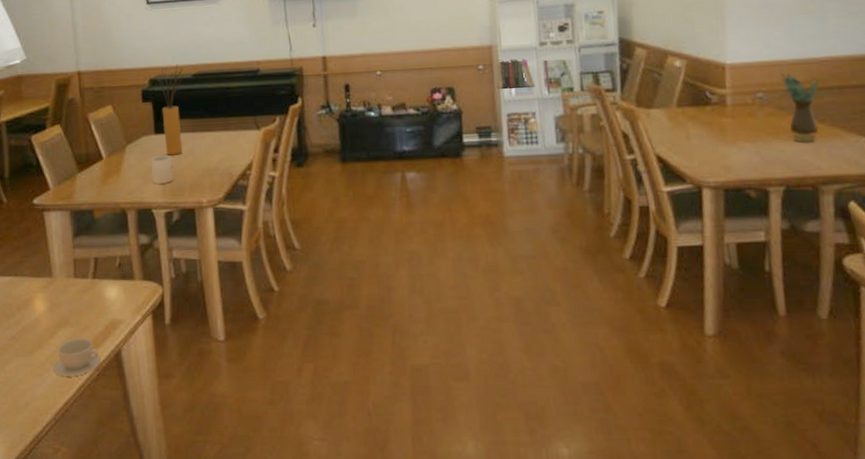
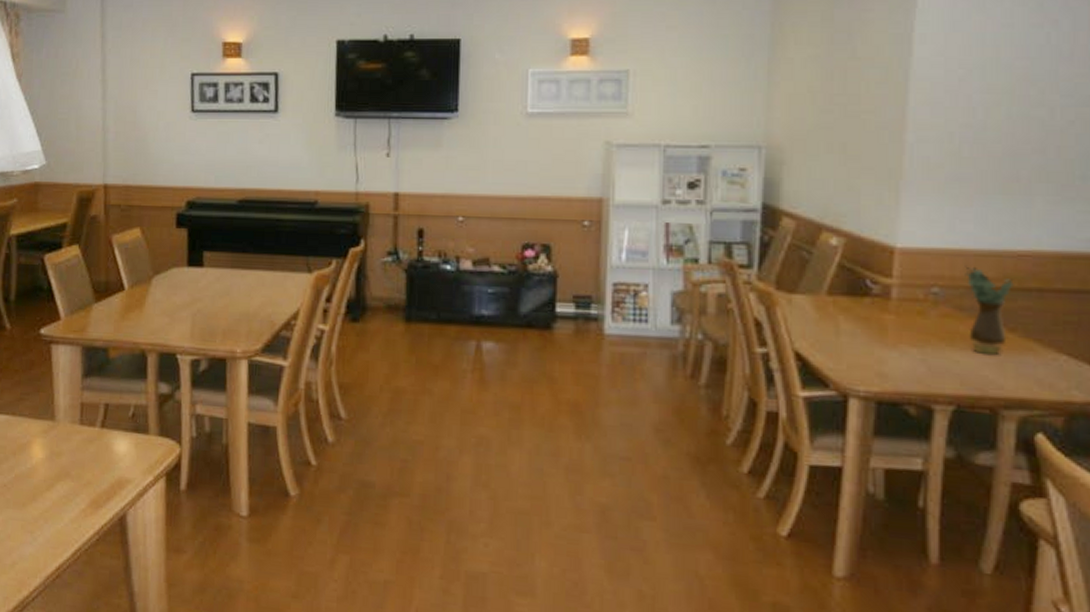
teacup: present [53,338,101,376] -> none [47,494,102,538]
mug: present [150,155,173,184] -> none [178,292,205,326]
vase: present [158,64,184,156] -> none [196,186,228,295]
books: present [495,58,534,90] -> none [603,216,650,253]

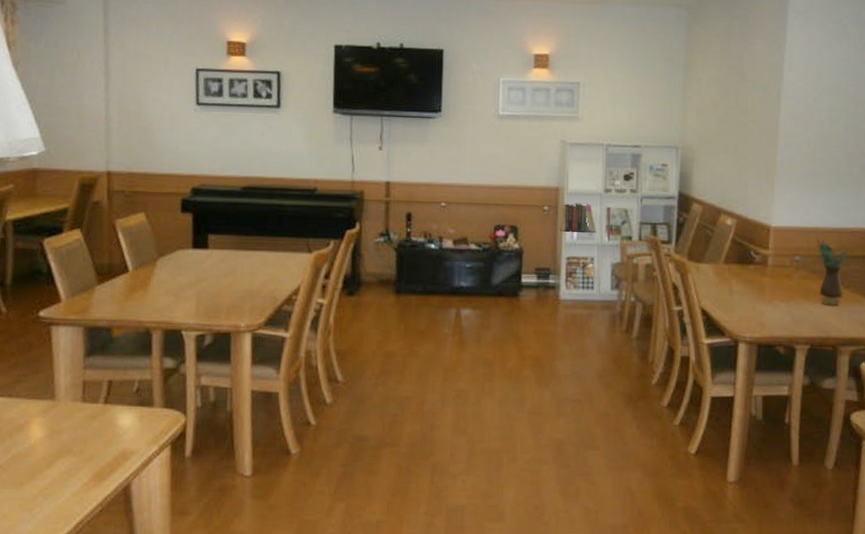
books: none [603,216,650,253] -> present [559,202,596,233]

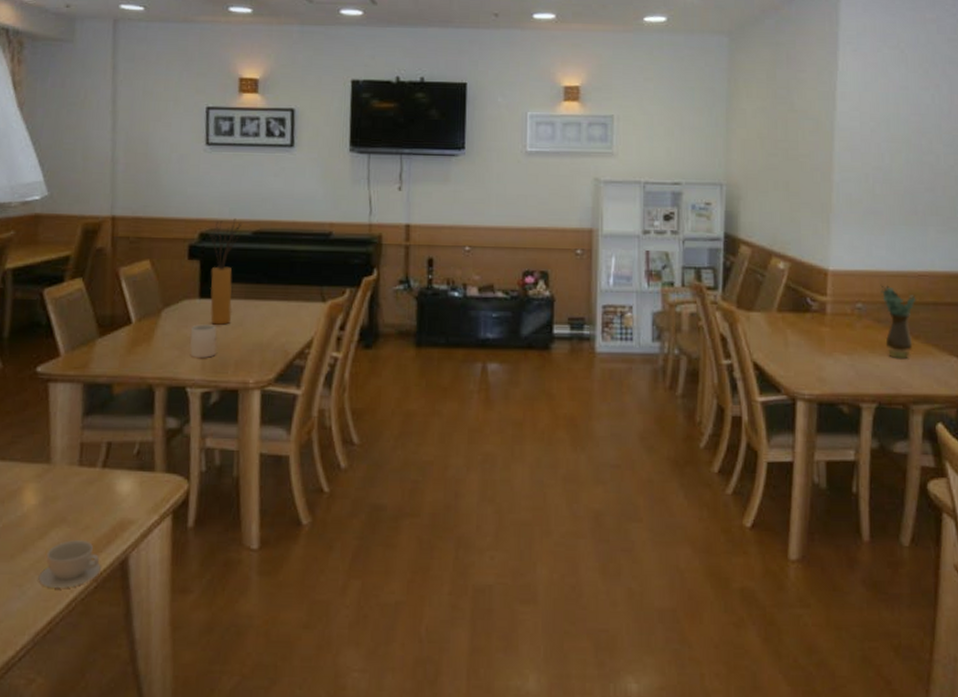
teacup: none [47,469,105,512] -> present [38,540,101,588]
mug: none [183,273,210,304] -> present [189,324,218,358]
vase: none [201,174,232,275] -> present [209,218,243,326]
books: present [559,202,596,233] -> none [594,245,634,279]

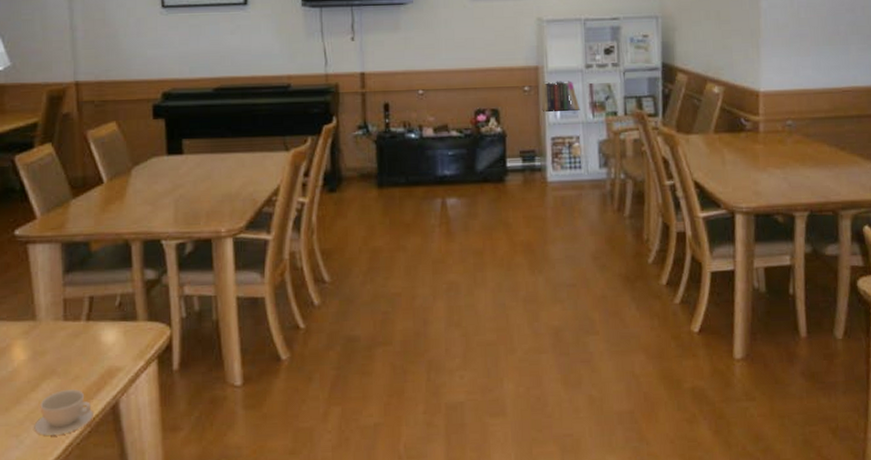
mug: present [189,324,218,358] -> none [161,179,187,212]
vase: present [209,218,243,326] -> none [172,77,204,180]
books: none [594,245,634,279] -> present [540,81,579,113]
vase: present [880,285,916,360] -> none [808,102,842,170]

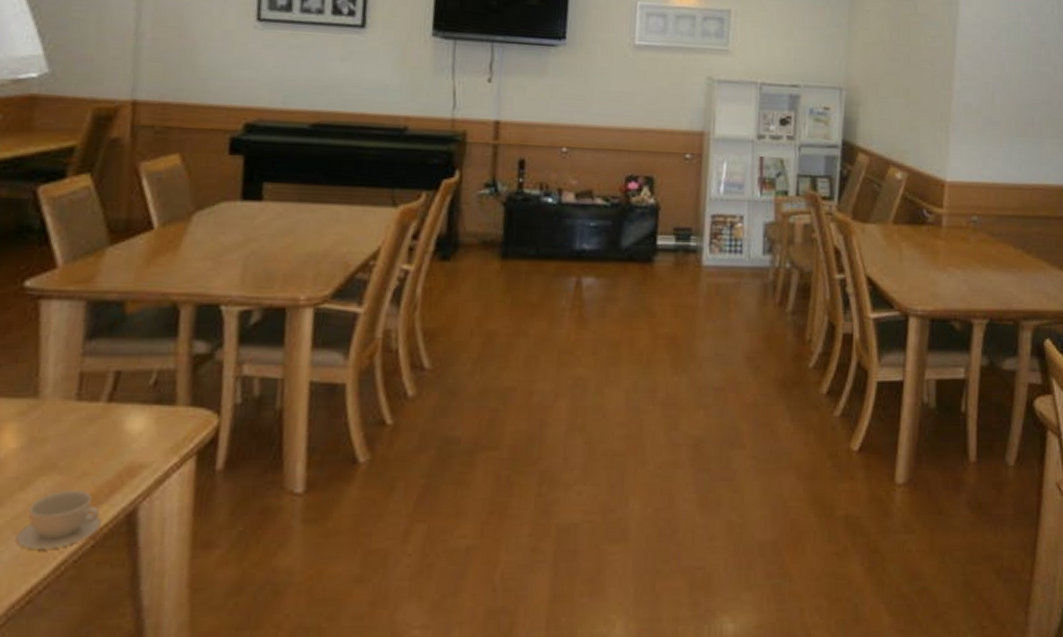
books: present [540,81,579,113] -> none [703,150,746,186]

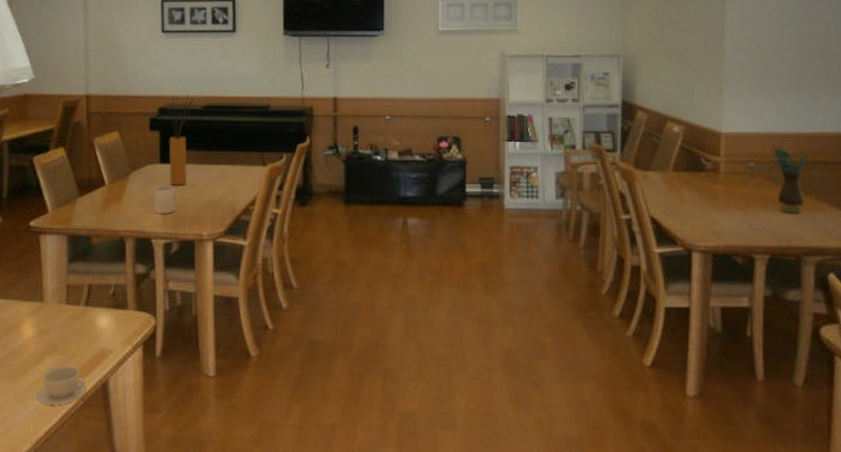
mug: none [226,231,263,270] -> present [153,185,176,214]
vase: none [254,108,299,233] -> present [167,95,194,187]
books: none [703,150,746,186] -> present [501,113,538,143]
vase: none [996,197,1030,274] -> present [772,145,808,215]

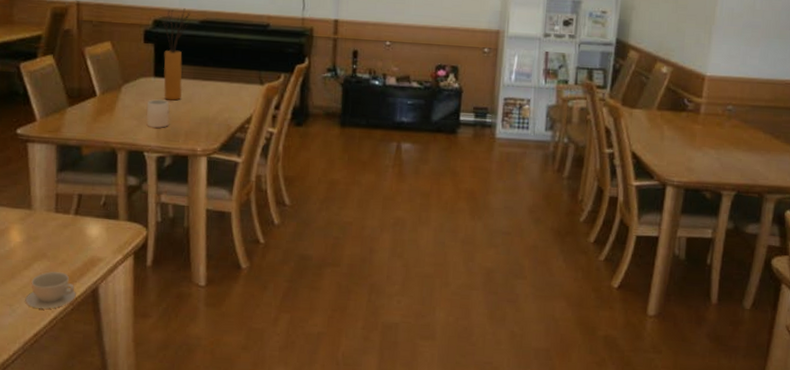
books: present [501,113,538,143] -> none [498,45,534,75]
vase: present [772,145,808,215] -> none [749,90,781,156]

